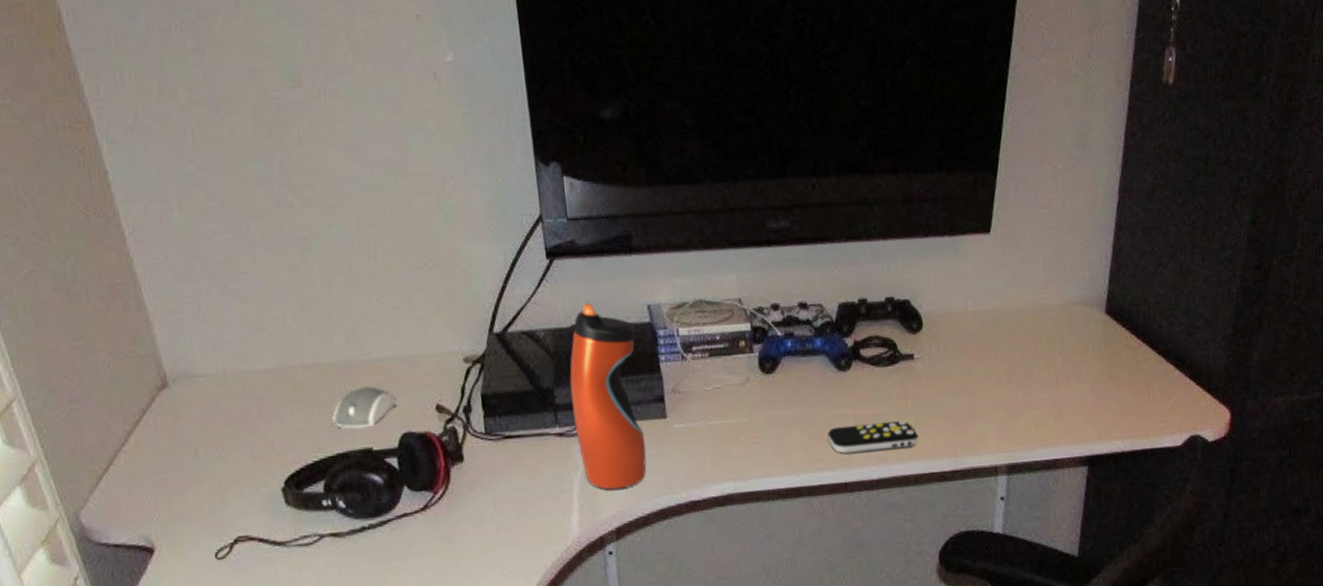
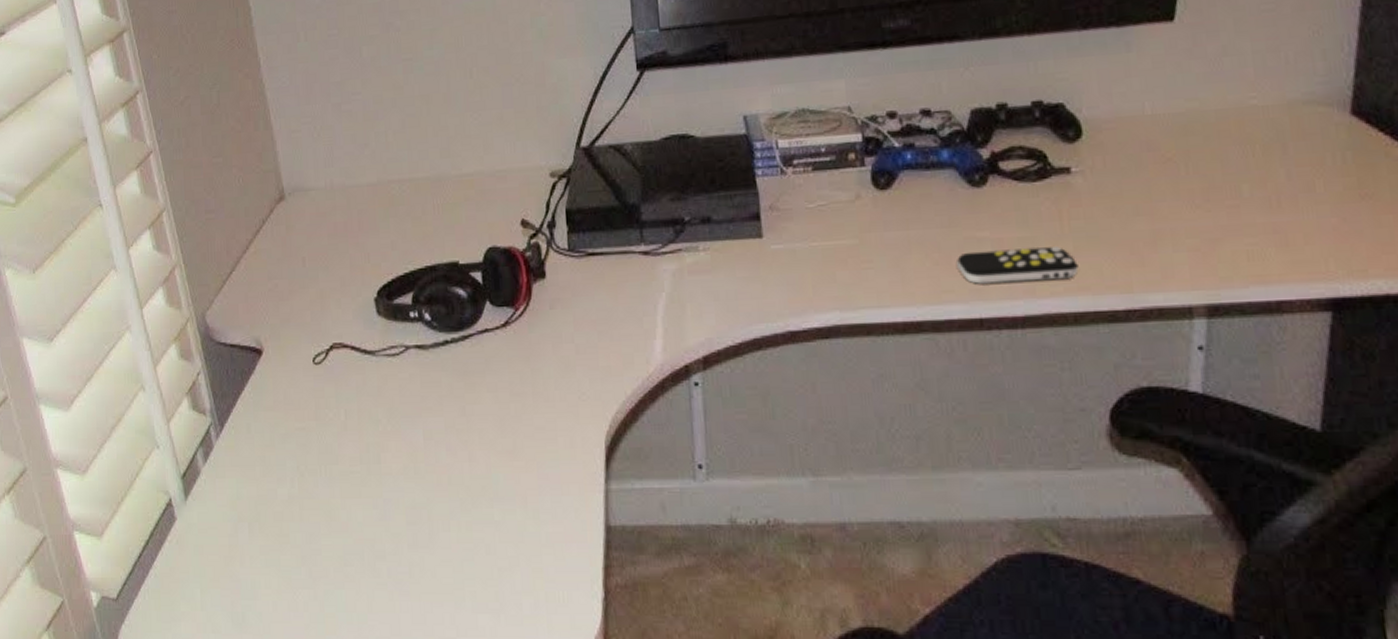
computer mouse: present [332,385,396,429] -> none [424,199,483,242]
water bottle: present [569,302,647,490] -> none [657,114,739,315]

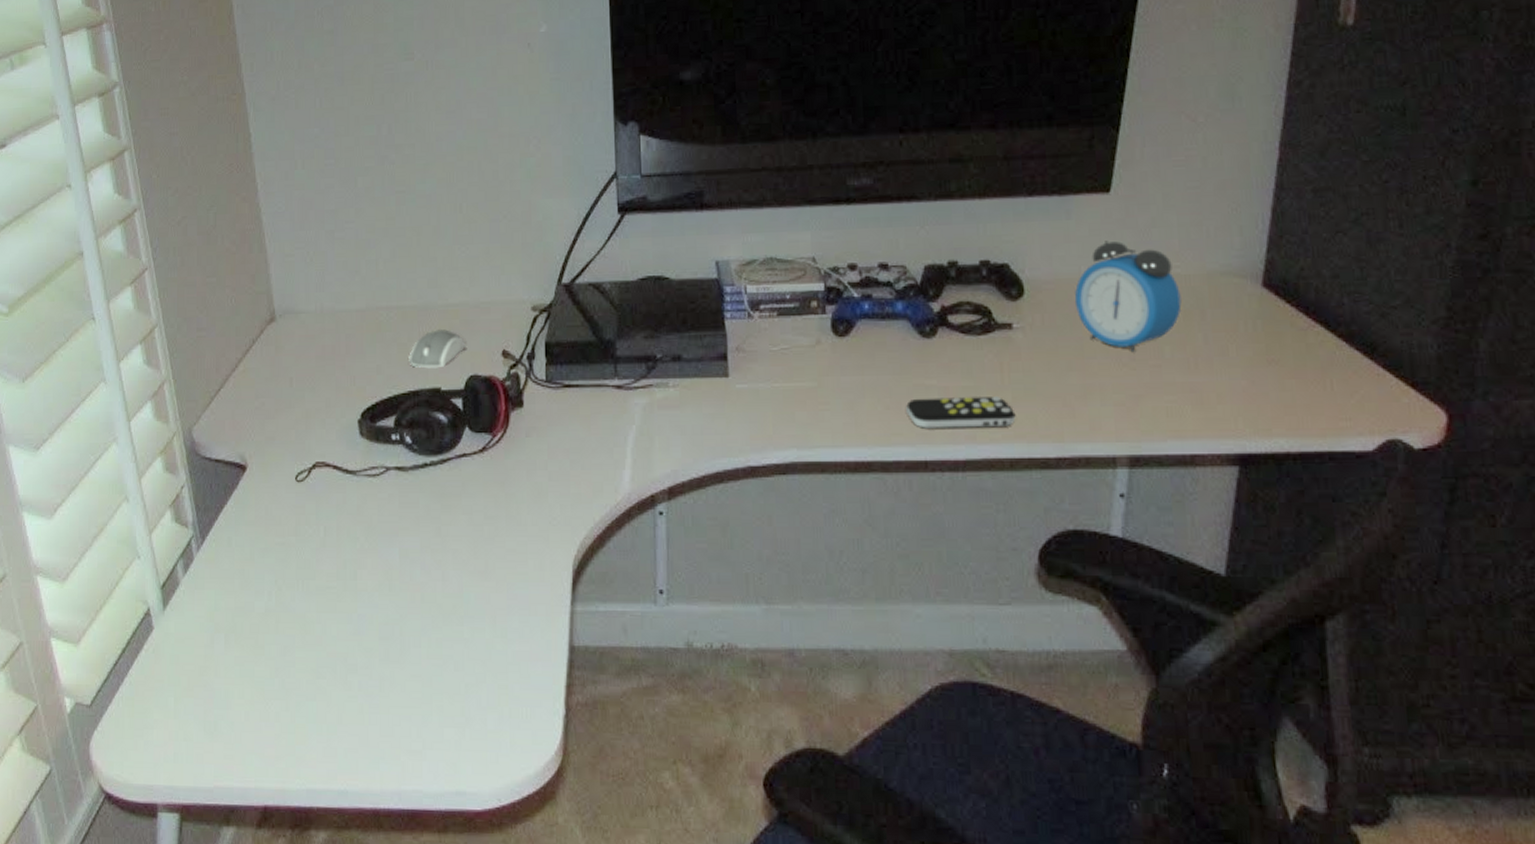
computer mouse: none [424,199,483,242] -> present [409,328,466,369]
alarm clock: none [1139,73,1260,193] -> present [1075,240,1182,353]

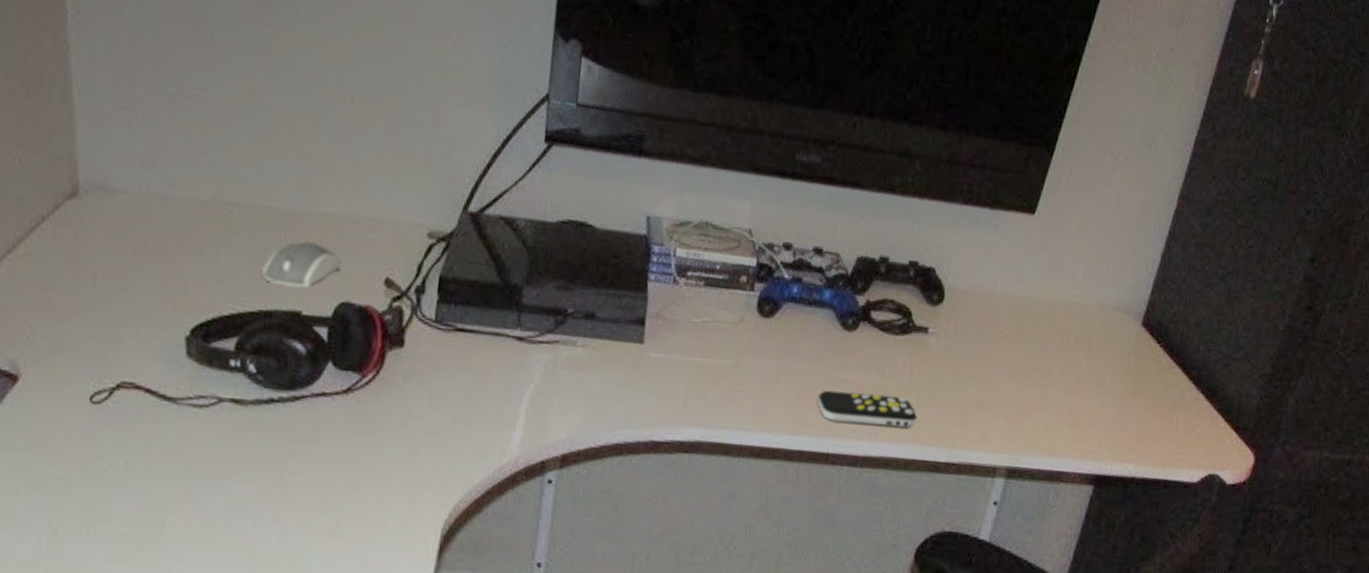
alarm clock: present [1075,240,1182,353] -> none [987,260,1076,371]

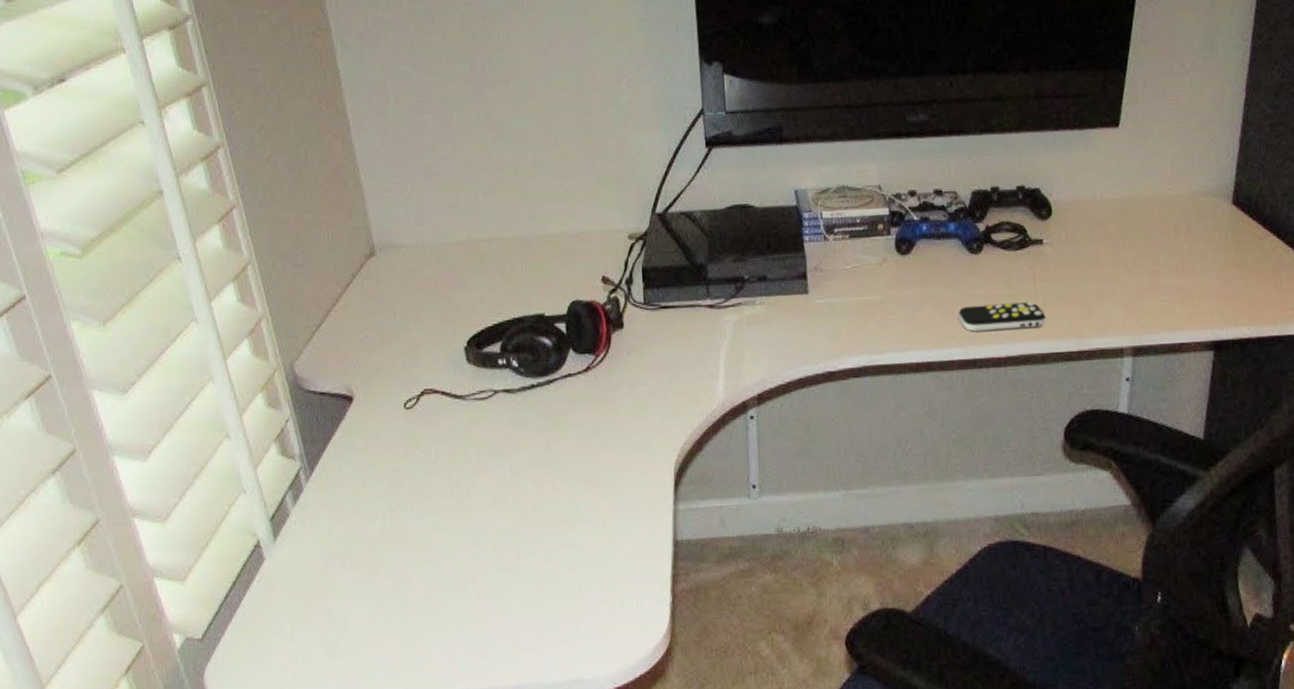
computer mouse: present [262,240,340,288] -> none [512,258,567,296]

